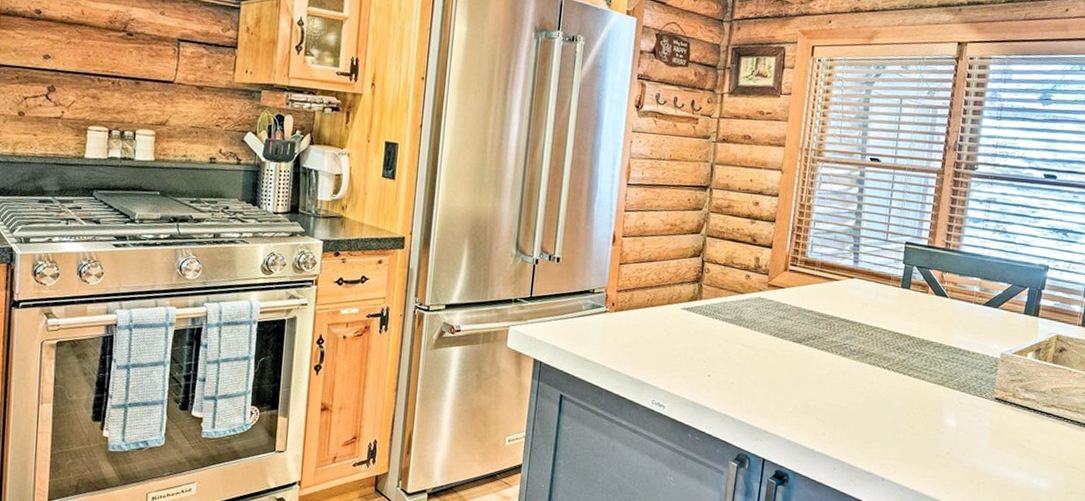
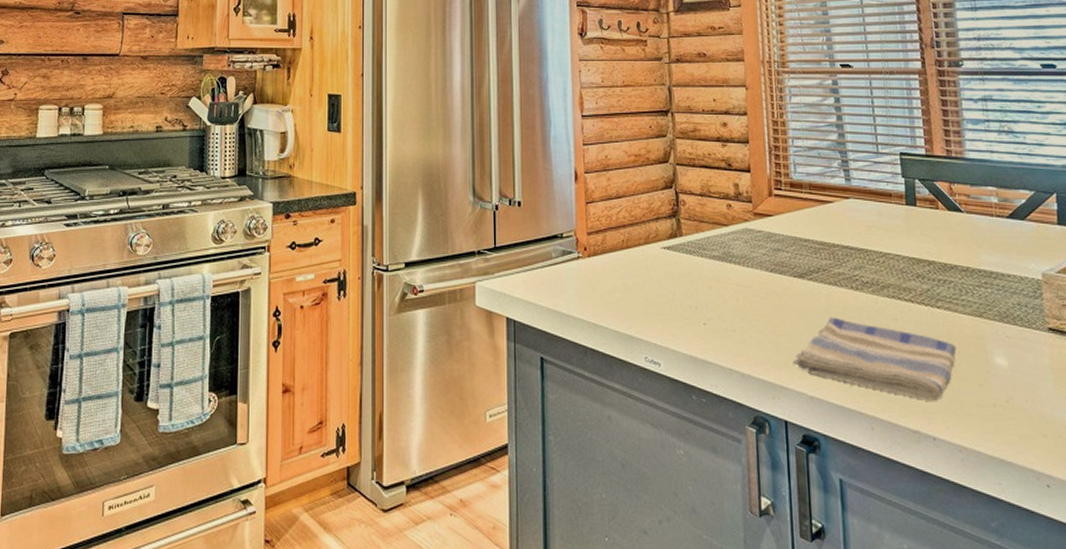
dish towel: none [778,377,917,450] -> present [792,317,957,401]

